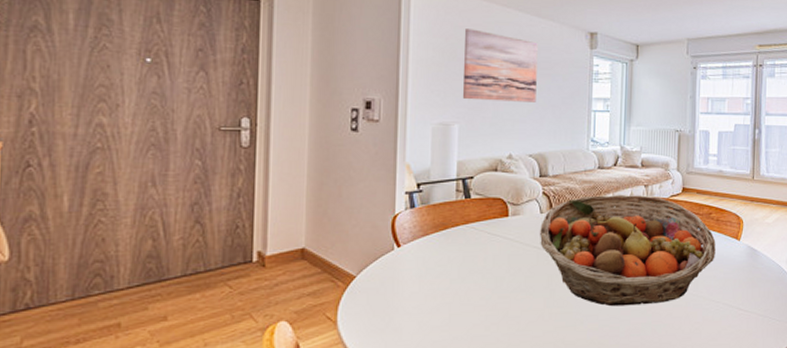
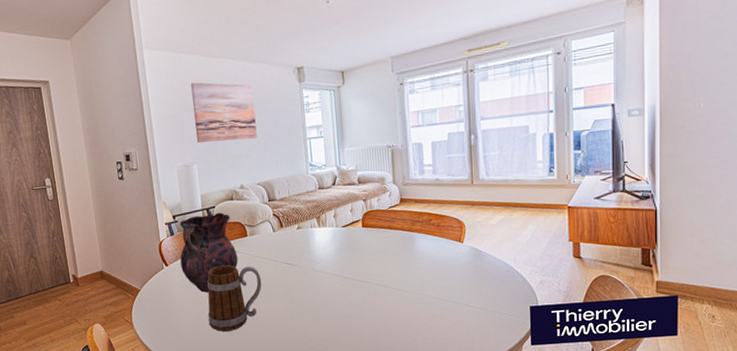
vase: none [418,184,493,284] -> present [179,212,238,293]
mug: none [444,250,519,335] -> present [207,265,262,332]
fruit basket: present [540,194,716,307] -> none [275,208,439,307]

